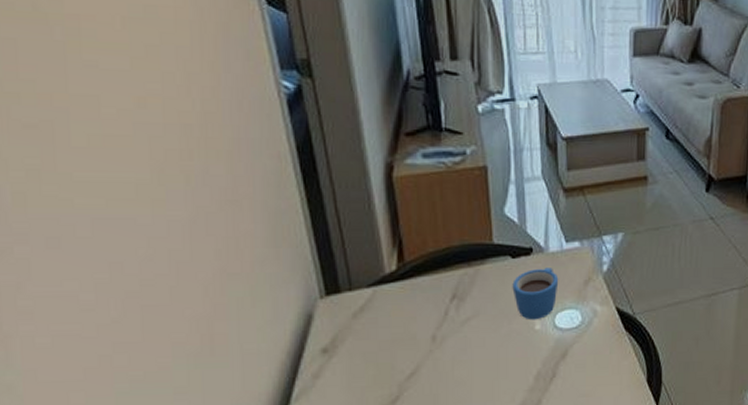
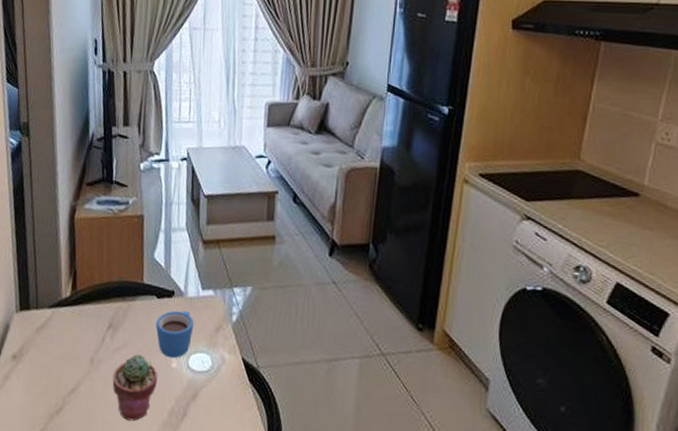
potted succulent: none [462,321,519,394] -> present [112,354,158,421]

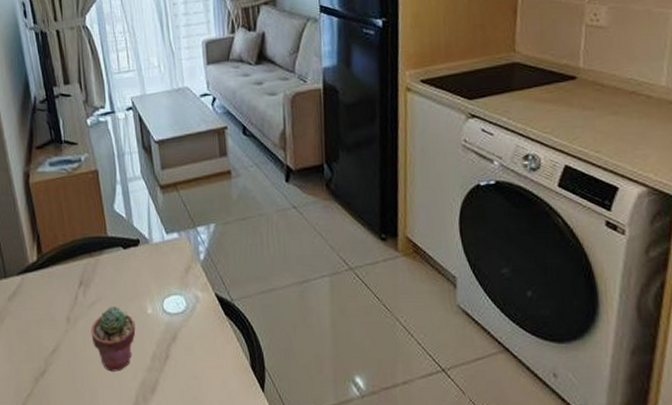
mug: present [155,311,195,358] -> none [126,257,164,305]

